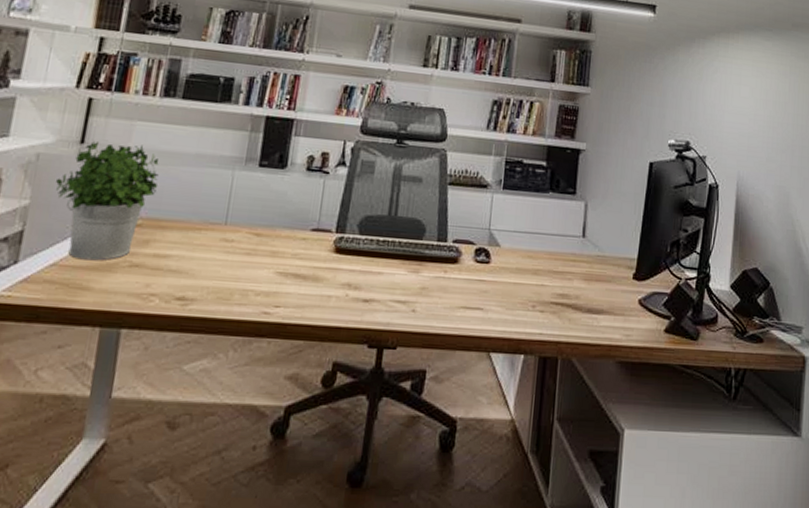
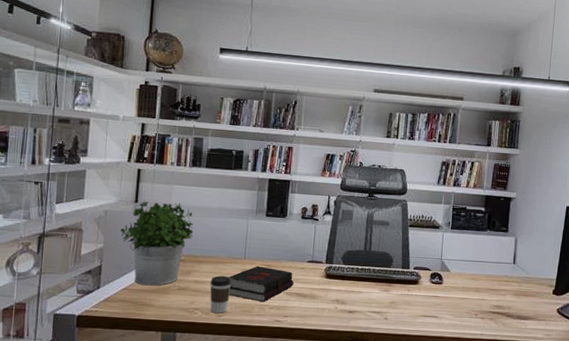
coffee cup: none [172,247,206,301] -> present [210,275,232,313]
hardback book: none [200,234,291,287] -> present [228,266,294,303]

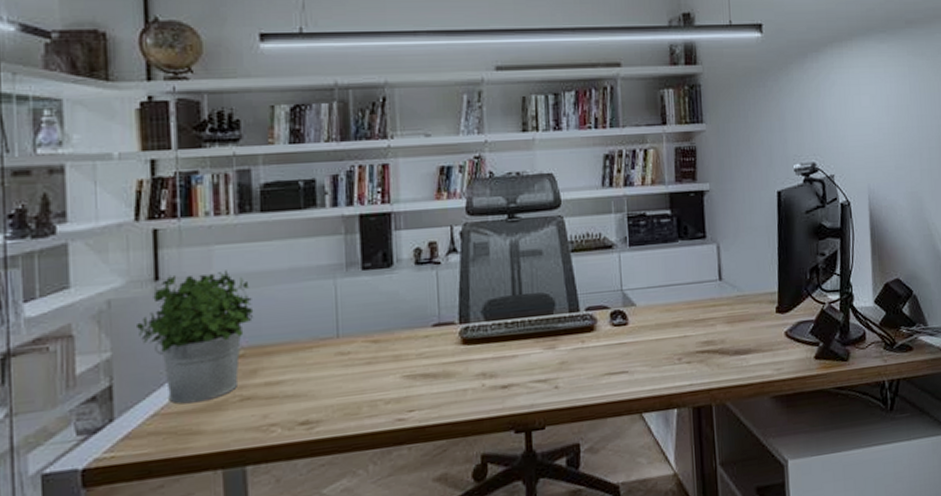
coffee cup: present [210,275,232,313] -> none [289,367,323,426]
hardback book: present [228,266,294,303] -> none [317,343,416,397]

